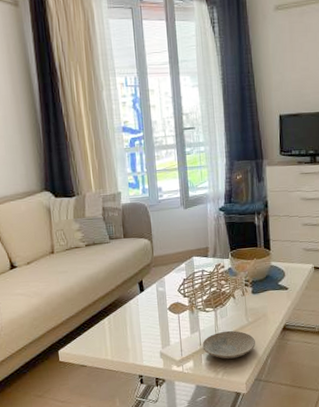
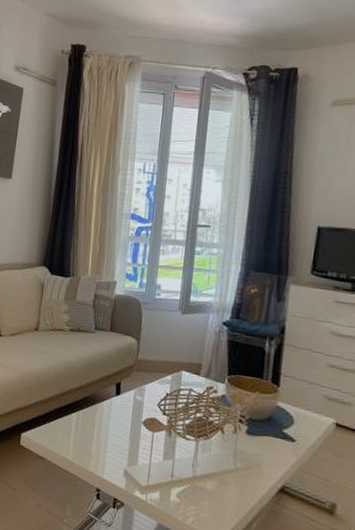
plate: present [202,330,255,359] -> none [174,468,241,508]

